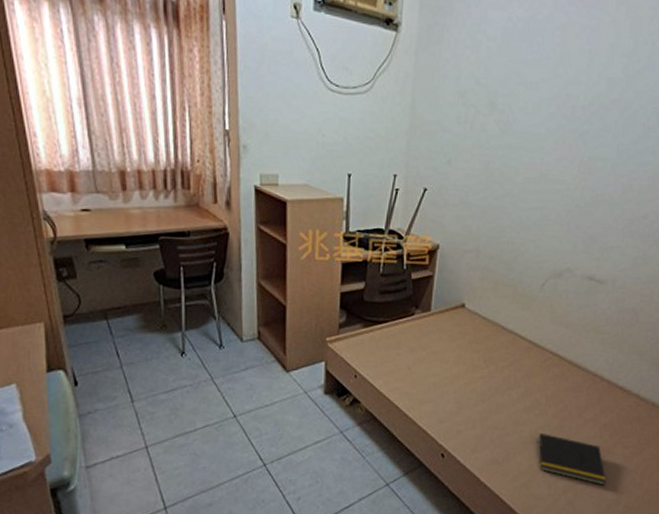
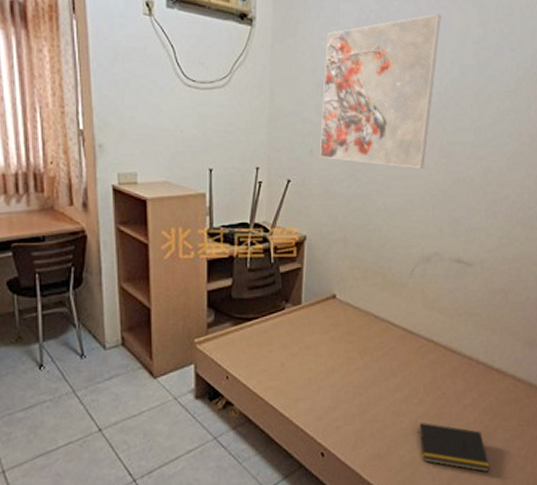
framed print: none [458,24,592,183] -> present [320,14,441,169]

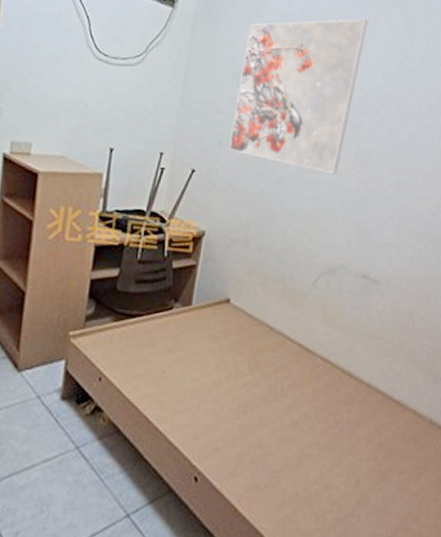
notepad: present [418,422,490,472] -> none [304,452,381,518]

